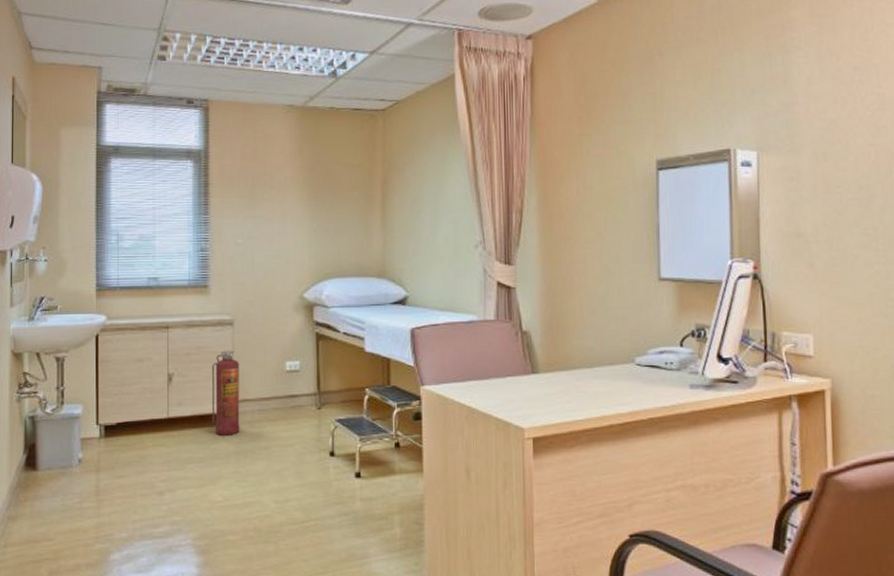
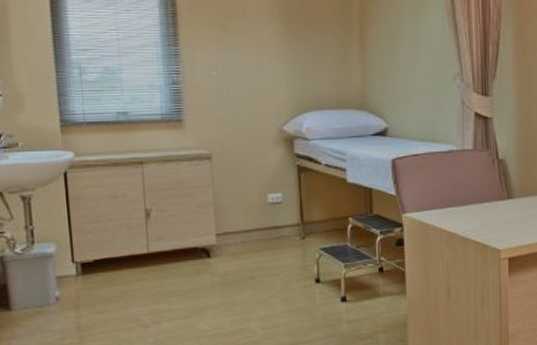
fire extinguisher: present [211,350,240,435] -> none [190,184,224,268]

